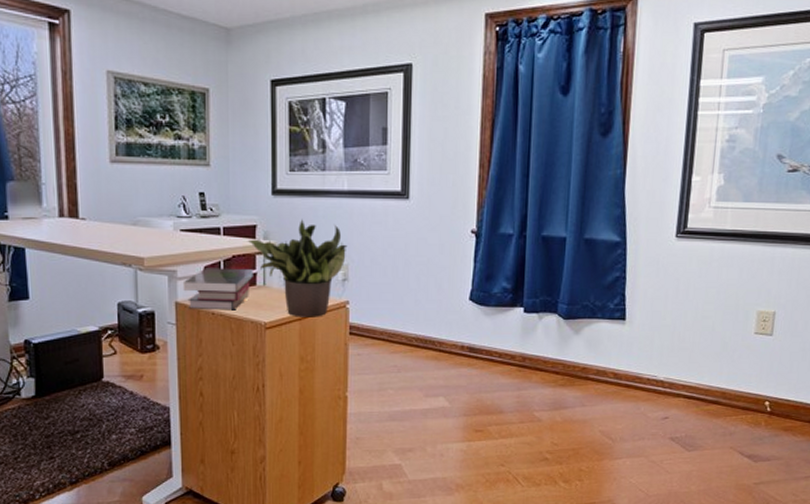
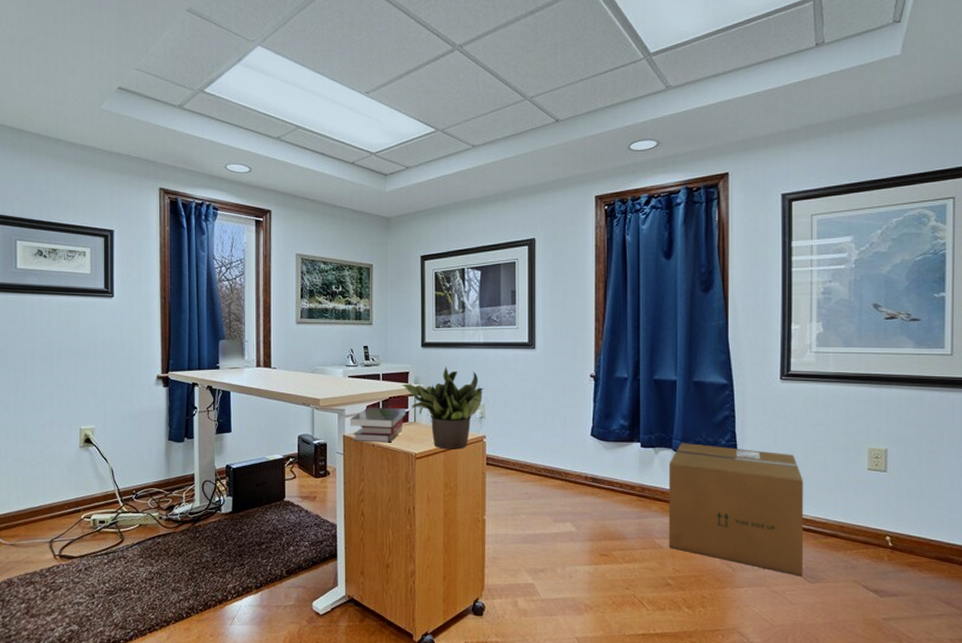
box: none [548,306,691,445] -> present [668,442,804,576]

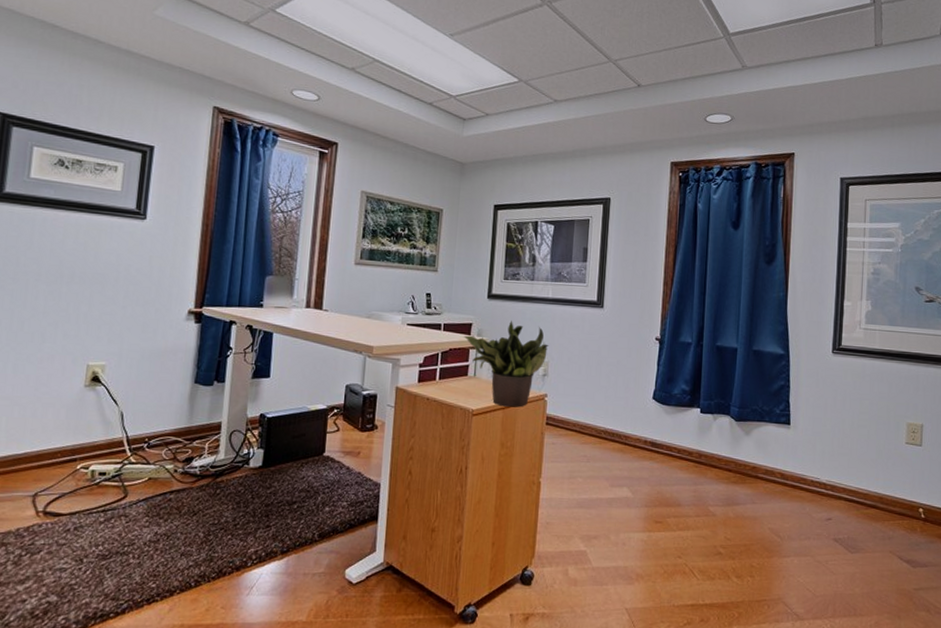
books: present [349,407,406,443] -> none [404,358,466,397]
box: present [668,442,804,576] -> none [721,409,849,546]

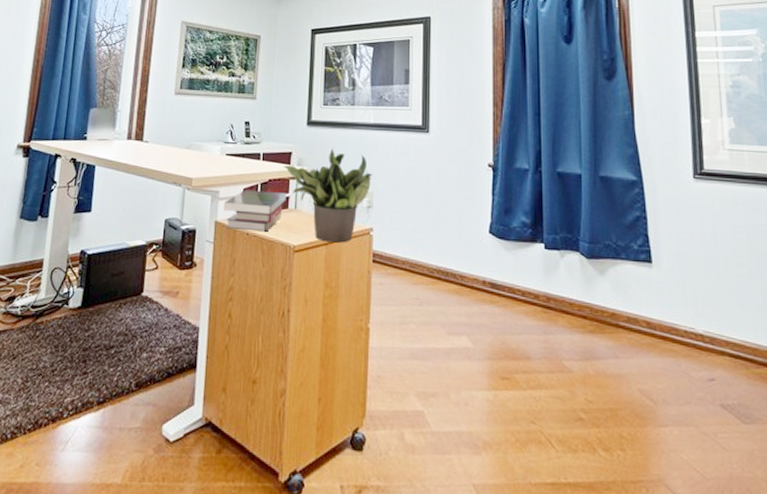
books: none [404,358,466,397] -> present [223,190,286,232]

